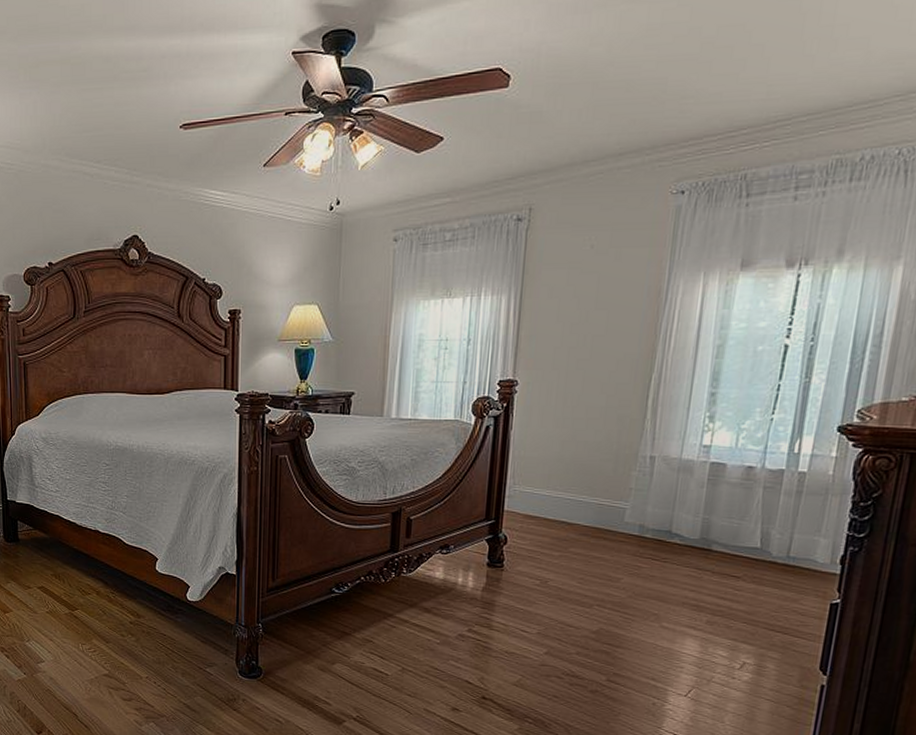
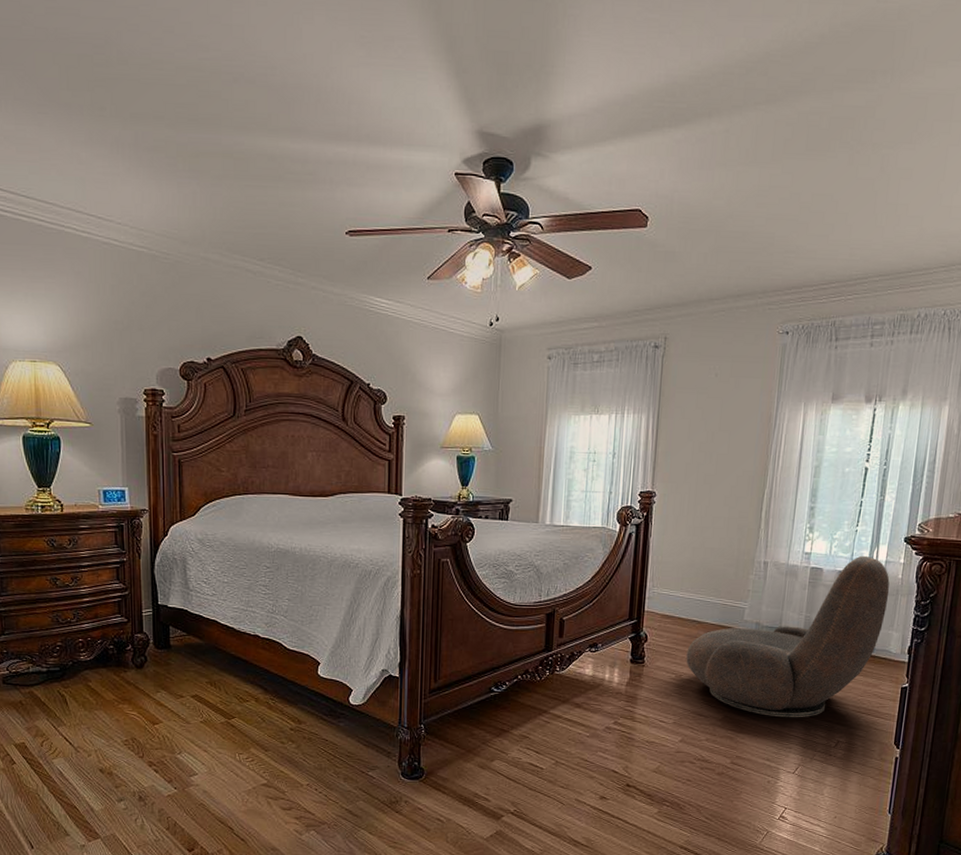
armchair: none [553,448,817,634] -> present [686,555,890,718]

